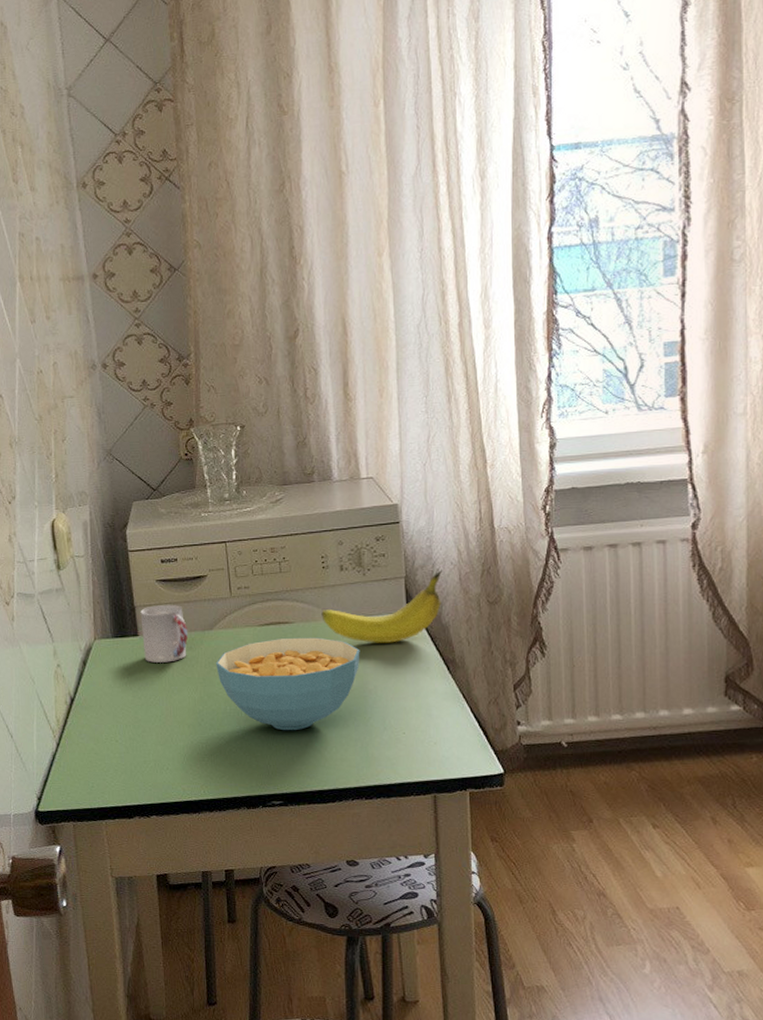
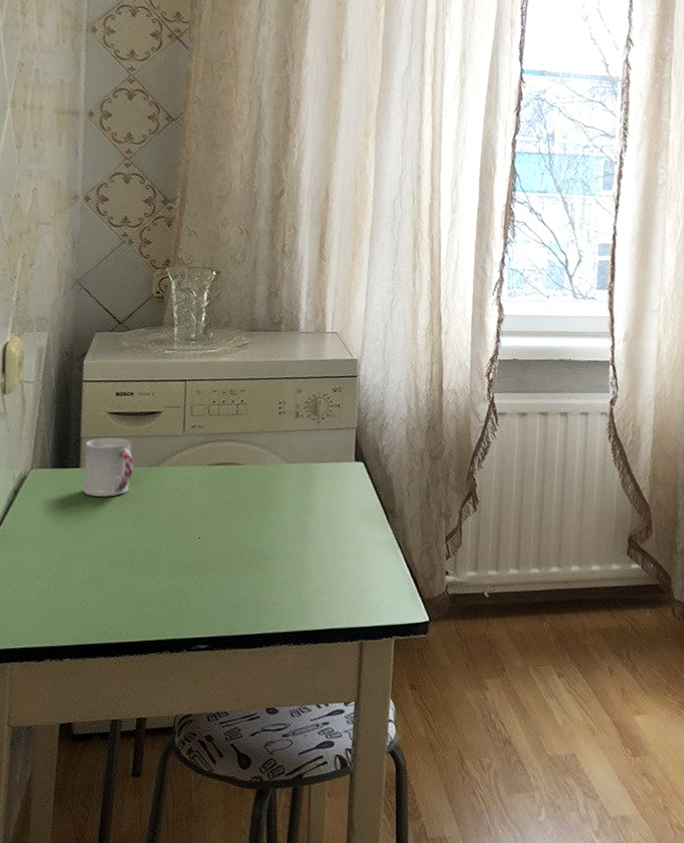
cereal bowl: present [216,637,360,731] -> none [158,479,306,573]
fruit: present [321,570,442,643] -> none [272,424,392,490]

